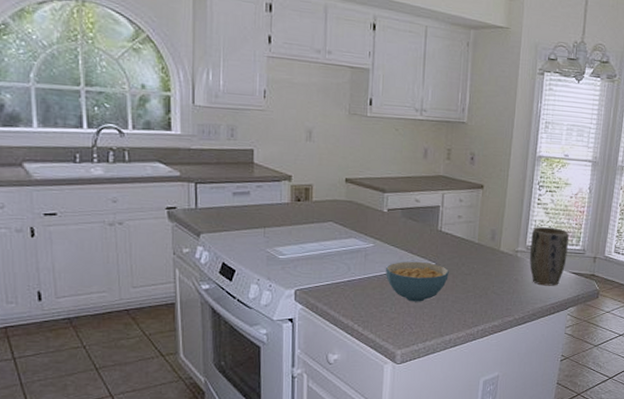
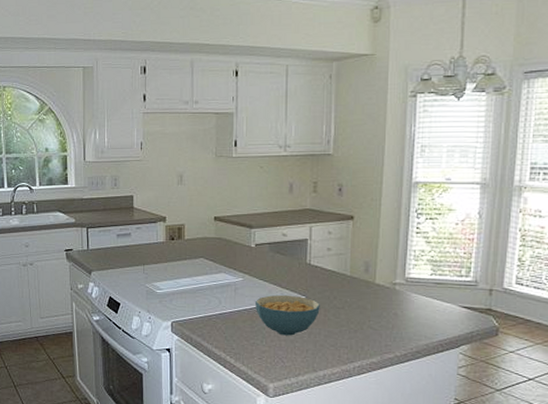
plant pot: present [529,227,569,286] -> none [409,257,457,321]

